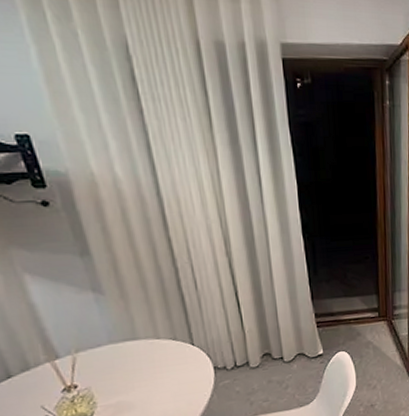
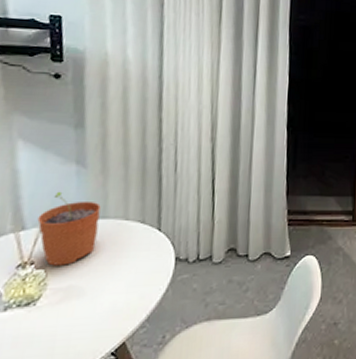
plant pot: none [68,319,134,387] -> present [37,191,101,266]

